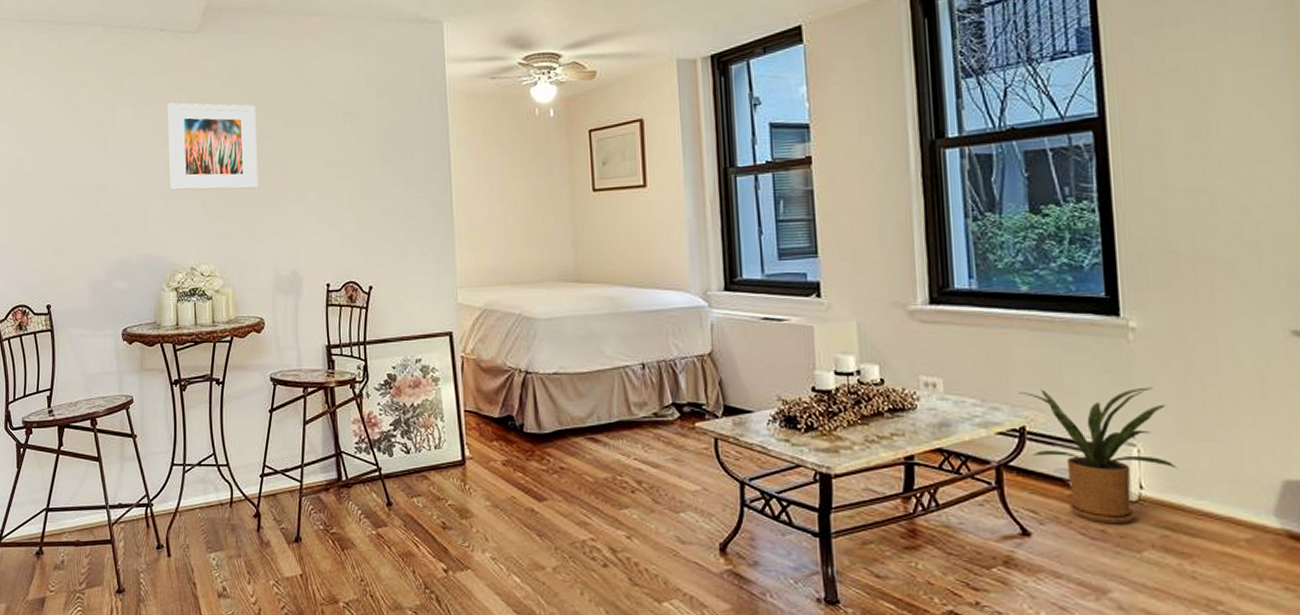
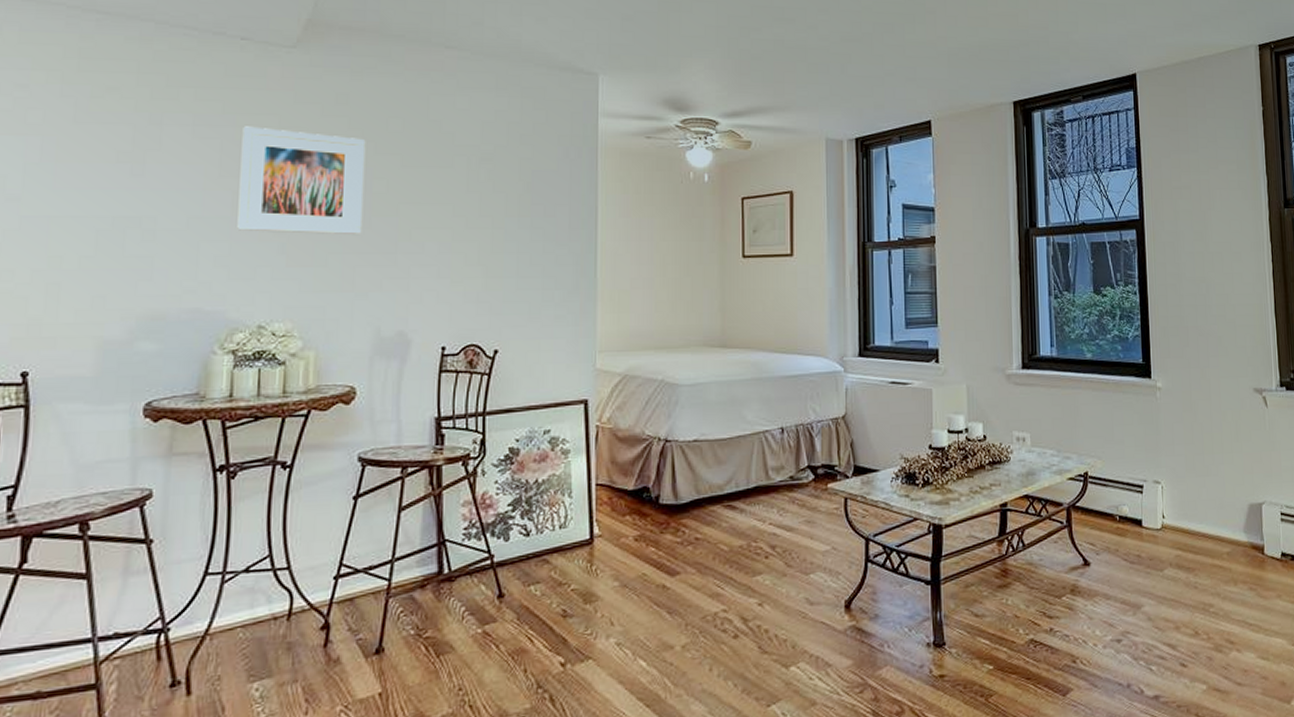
house plant: present [1018,387,1178,525] -> none [1084,435,1187,550]

